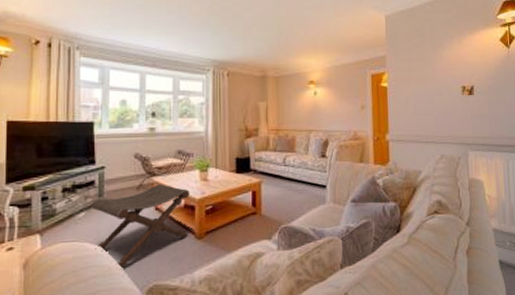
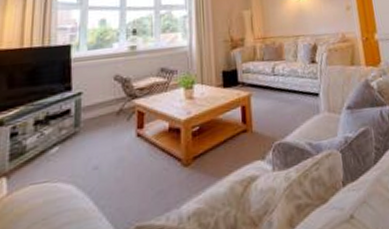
footstool: present [91,183,190,271] -> none [66,106,174,213]

